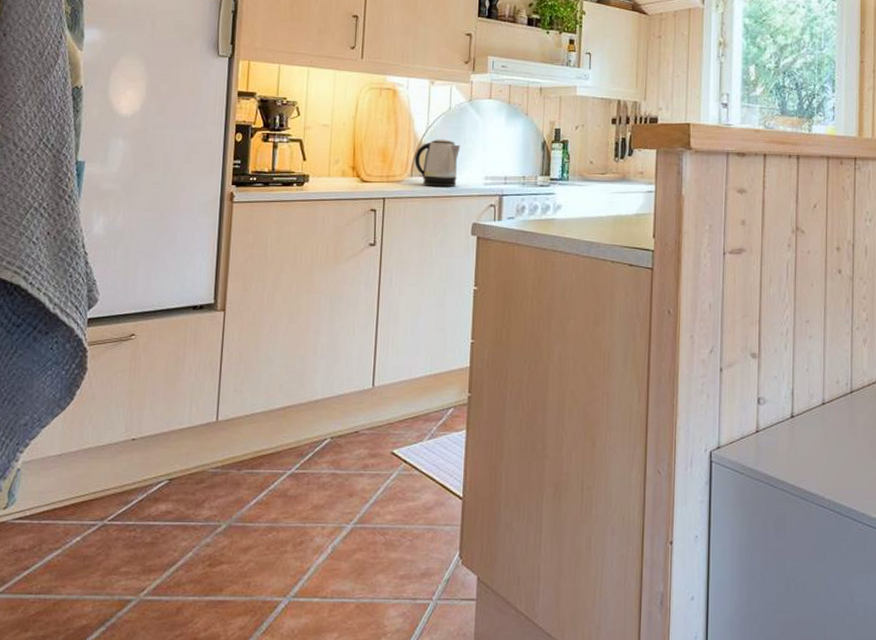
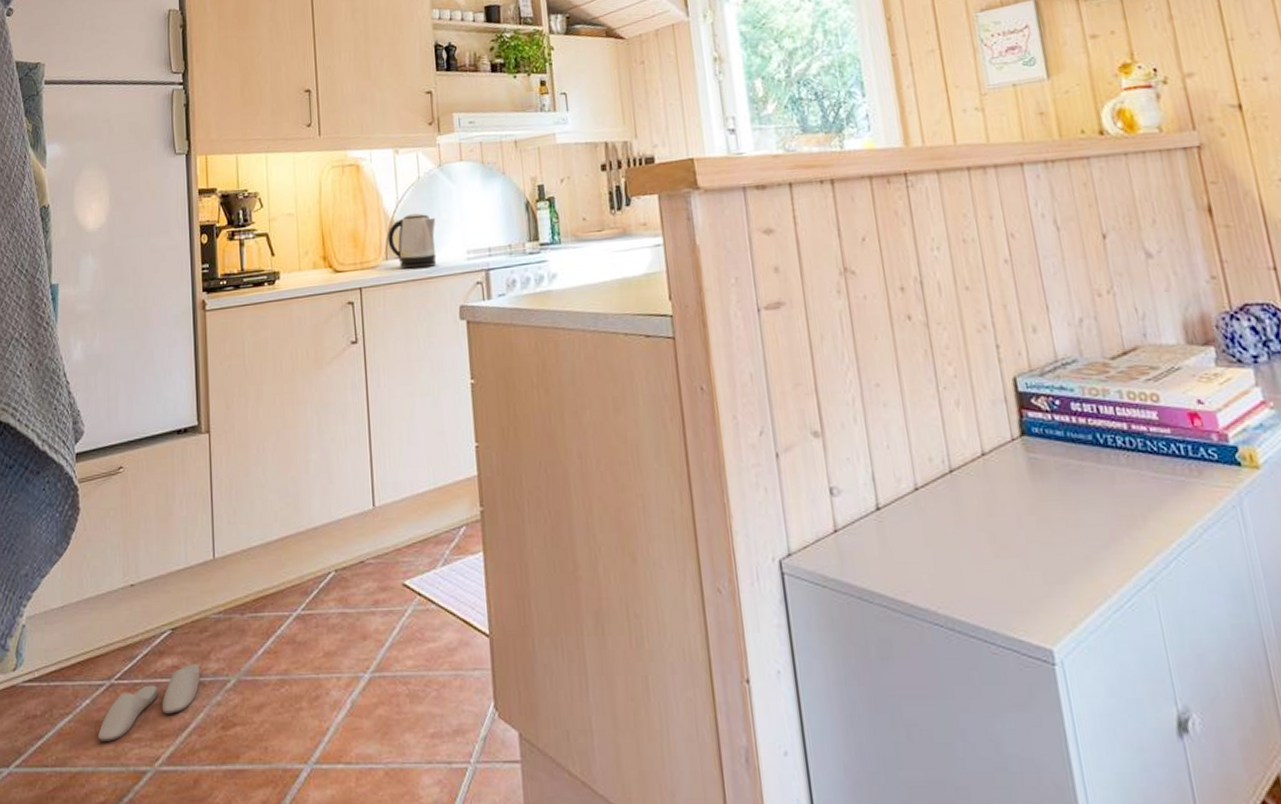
slippers: none [86,509,193,574] -> present [98,663,200,741]

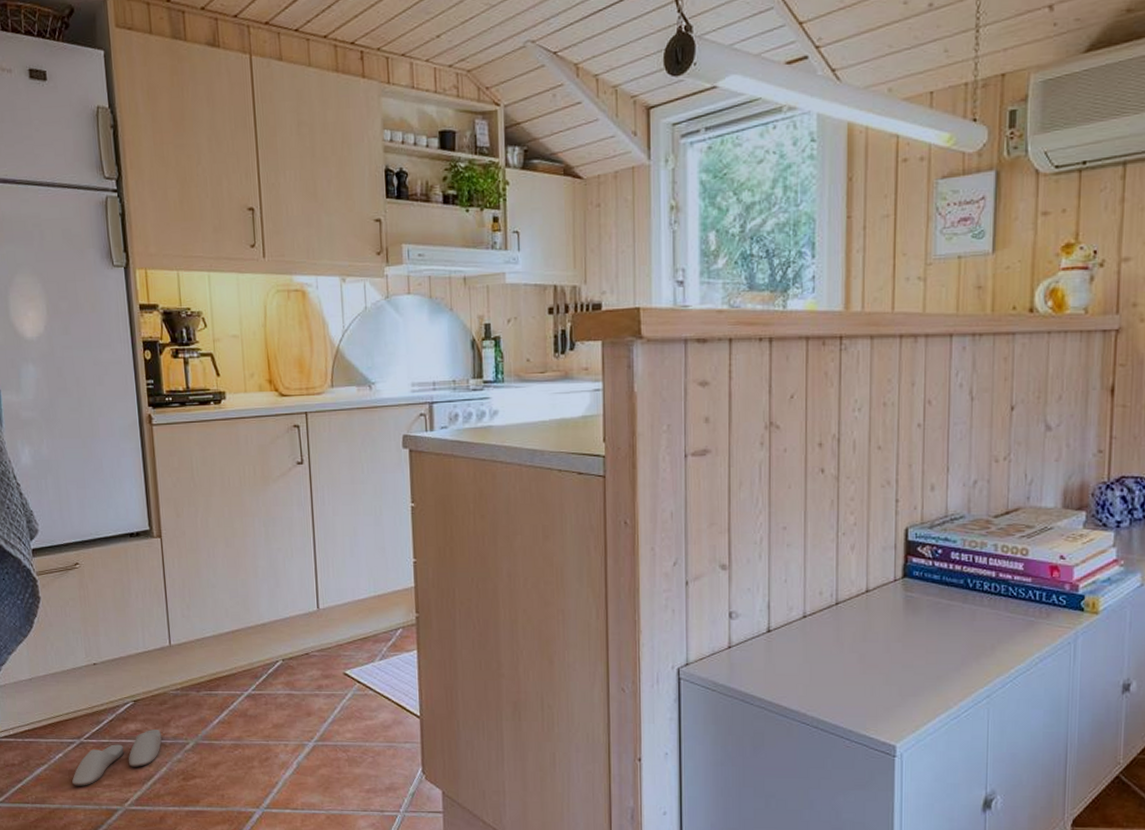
kettle: present [387,213,437,269] -> none [333,344,382,397]

